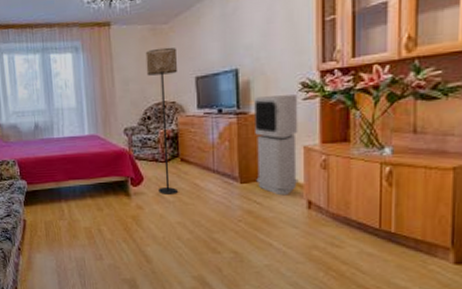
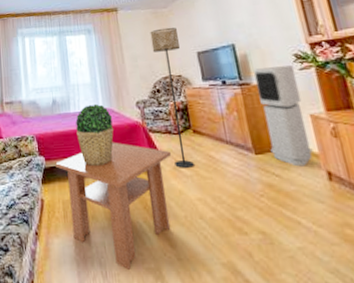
coffee table: none [38,168,157,280] -> present [55,142,172,270]
potted plant: none [59,129,99,190] -> present [75,103,114,166]

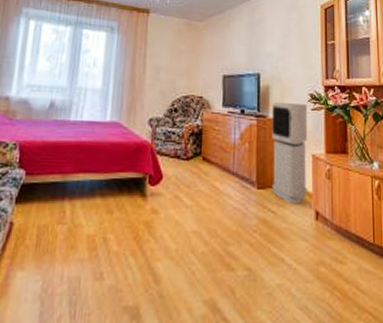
coffee table: present [55,142,172,270] -> none [38,161,176,308]
potted plant: present [75,103,114,166] -> none [72,114,120,186]
floor lamp: present [150,27,194,169] -> none [177,42,208,199]

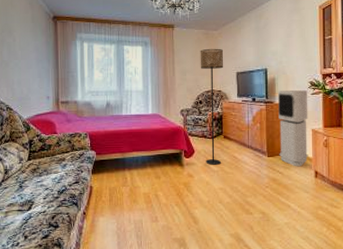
floor lamp: none [177,42,208,199] -> present [200,48,223,166]

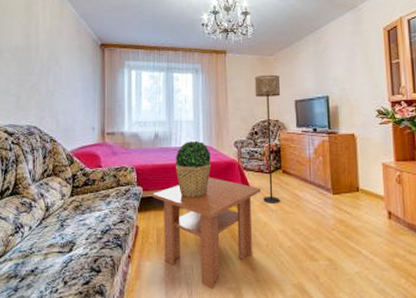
coffee table: none [105,142,205,240] -> present [153,177,262,289]
potted plant: none [126,109,160,160] -> present [176,140,212,197]
air purifier: present [278,90,309,167] -> none [342,120,380,207]

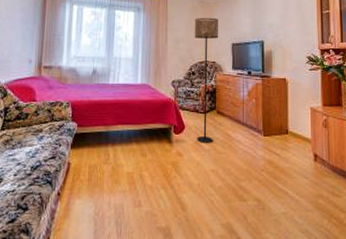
coffee table: present [153,177,262,289] -> none [87,115,196,228]
potted plant: present [176,140,212,197] -> none [112,78,149,135]

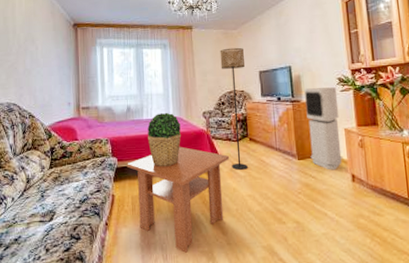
coffee table: none [87,115,196,228] -> present [127,146,230,253]
potted plant: none [112,78,149,135] -> present [147,112,182,166]
air purifier: none [275,65,307,149] -> present [305,87,343,170]

